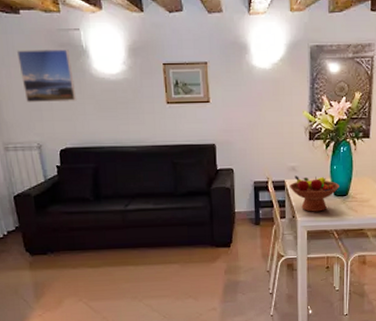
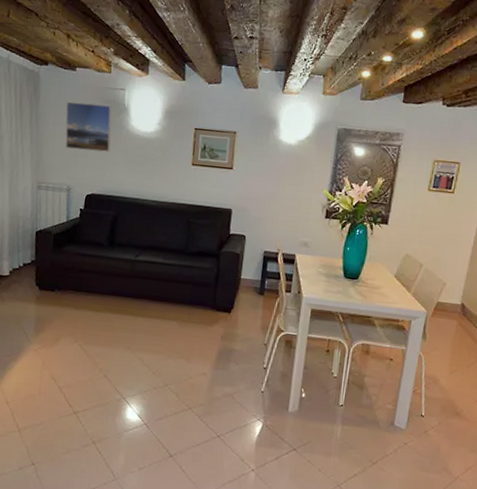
fruit bowl: present [289,176,340,212] -> none [298,251,351,292]

